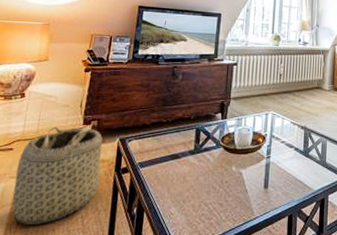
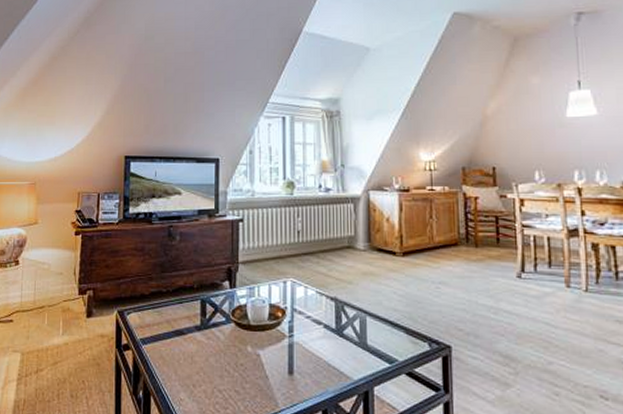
basket: present [12,126,103,224] -> none [17,297,101,403]

